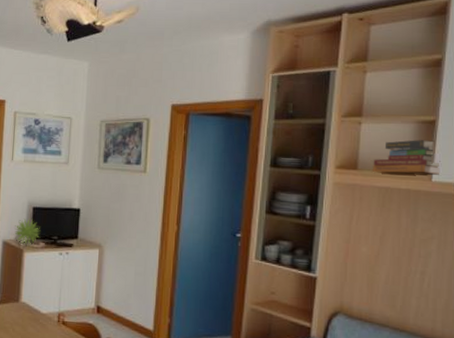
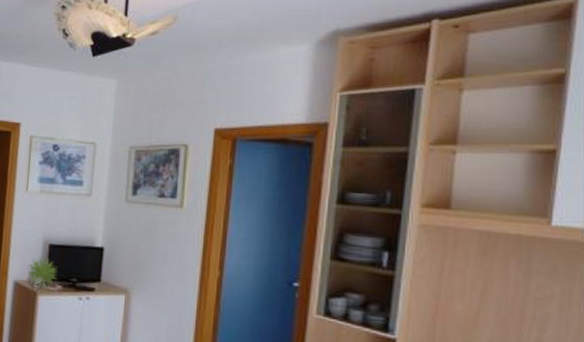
books: present [373,140,442,176] -> none [471,173,565,219]

